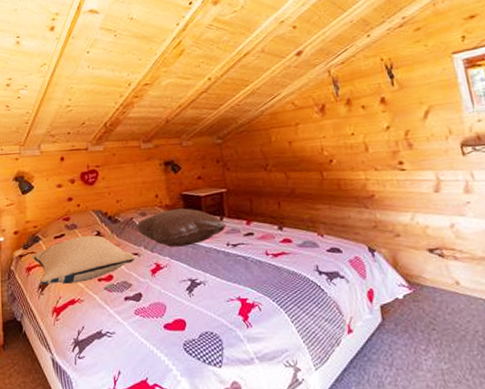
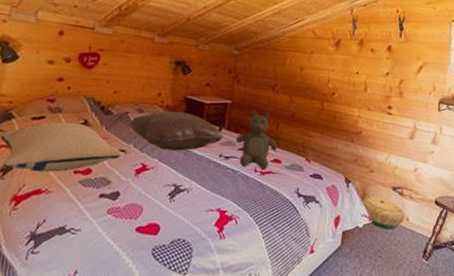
teddy bear: none [238,192,285,251] -> present [235,109,278,169]
basket: none [393,261,454,298] -> present [360,195,405,230]

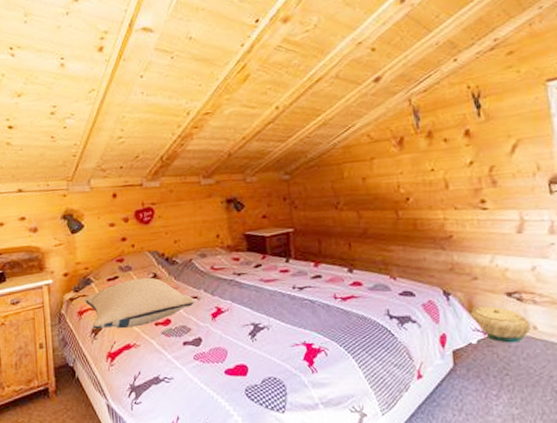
pillow: present [129,111,224,151] -> none [195,249,293,290]
teddy bear: present [235,109,278,169] -> none [306,232,355,294]

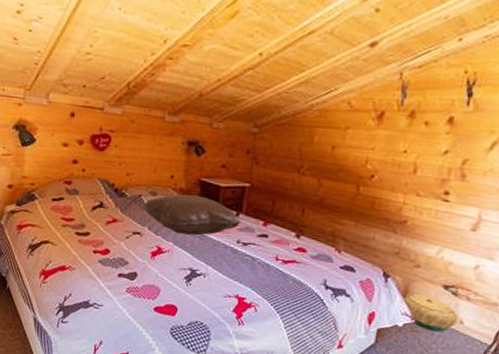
pillow: present [84,277,195,329] -> none [25,203,138,251]
pillow: none [195,249,293,290] -> present [143,194,242,236]

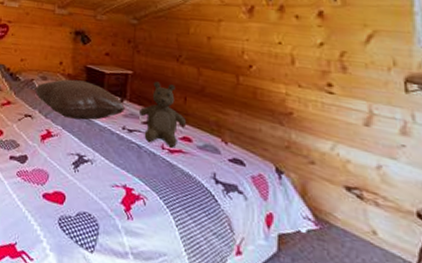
teddy bear: none [254,194,303,258] -> present [138,81,187,147]
basket: present [401,293,459,333] -> none [300,193,370,244]

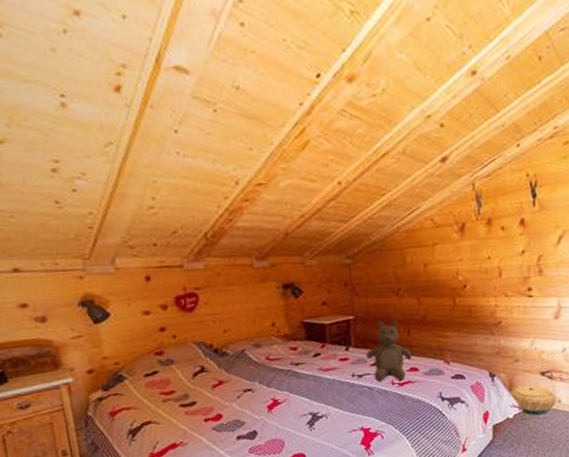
pillow: present [34,79,126,120] -> none [248,338,353,381]
basket: none [300,193,370,244] -> present [508,384,557,416]

